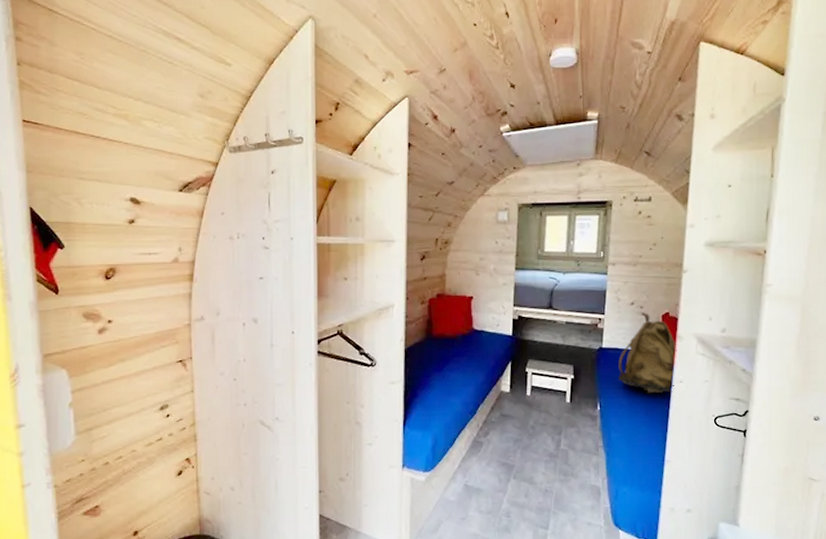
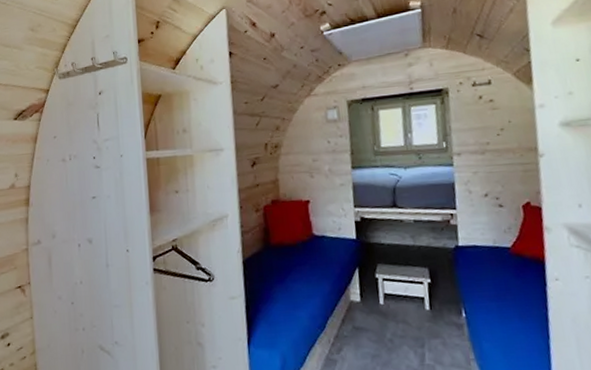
backpack: present [618,313,677,394] -> none [479,204,549,296]

